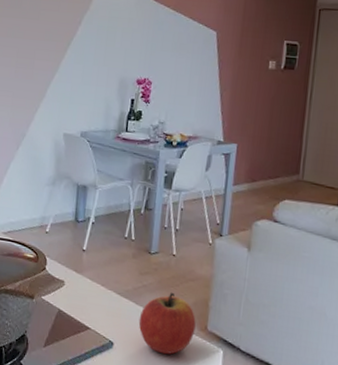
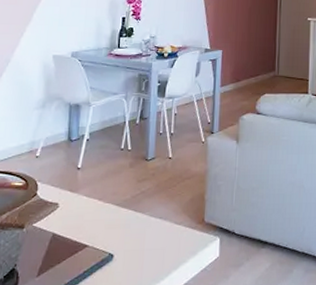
apple: present [138,291,196,355] -> none [138,193,194,255]

